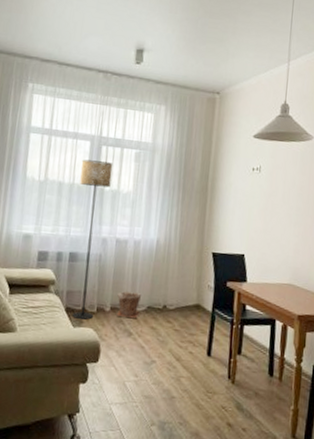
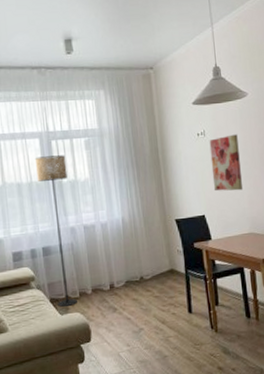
plant pot: present [116,291,142,319] -> none [96,270,119,296]
wall art: none [259,176,295,237] -> present [209,134,244,191]

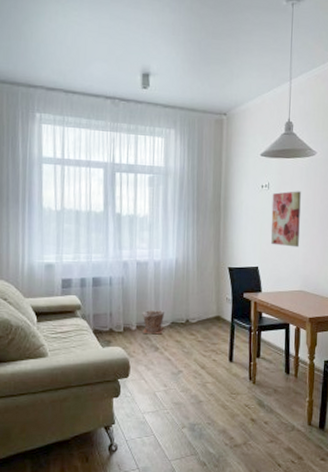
floor lamp: present [34,155,77,307] -> none [96,187,128,339]
plant pot: none [96,270,119,296] -> present [142,309,165,335]

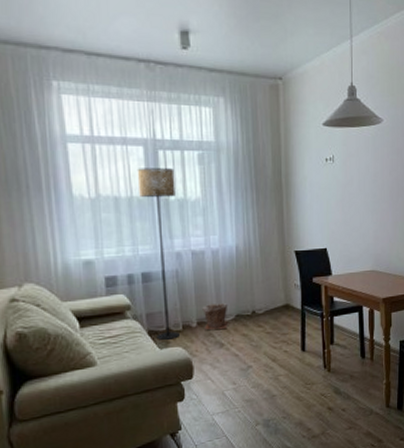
floor lamp: none [96,187,128,339] -> present [137,168,179,340]
wall art: present [270,191,301,248] -> none [338,163,370,225]

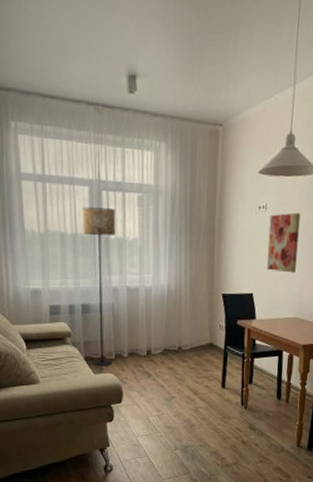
plant pot: present [202,302,228,330] -> none [134,336,157,362]
wall art: none [338,163,370,225] -> present [266,212,300,273]

